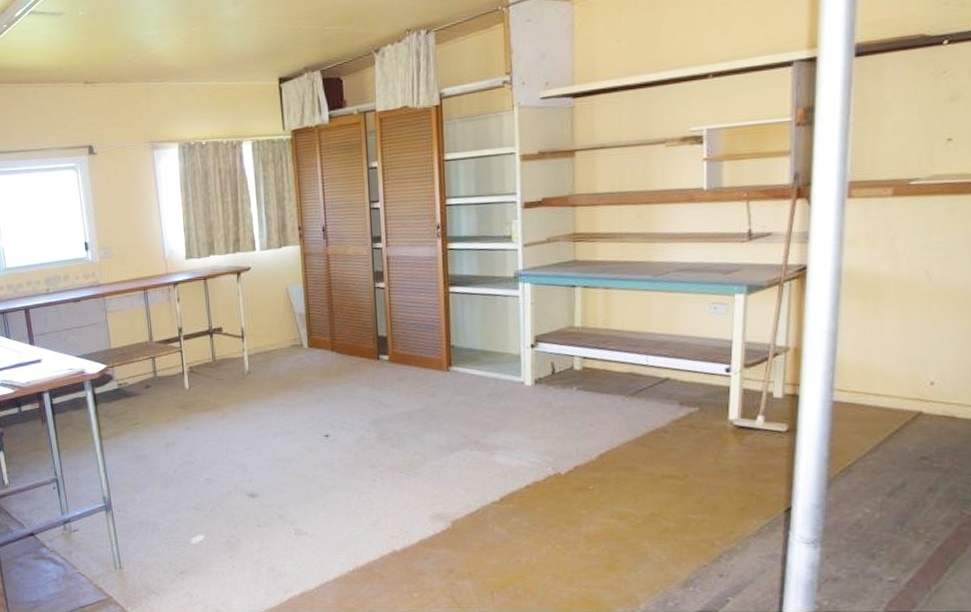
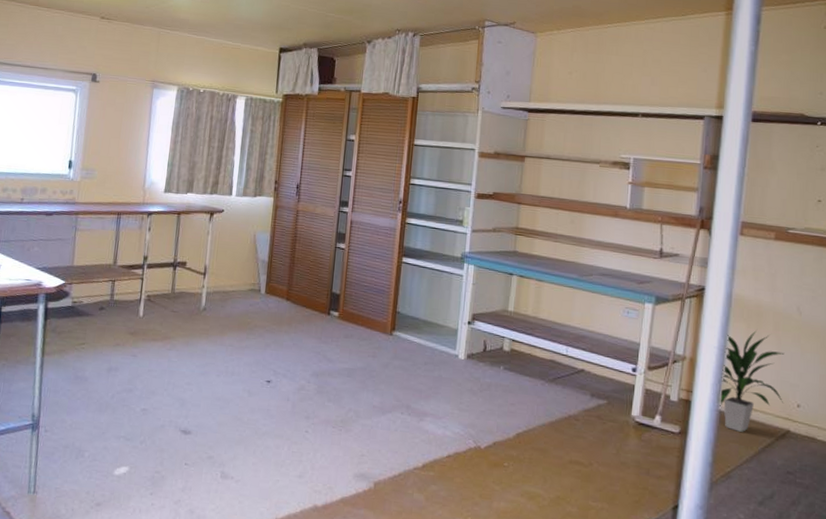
indoor plant: none [833,306,914,421] -> present [720,330,785,432]

